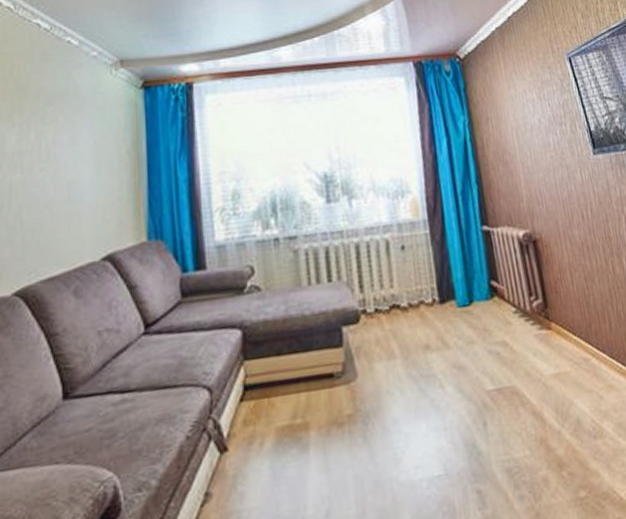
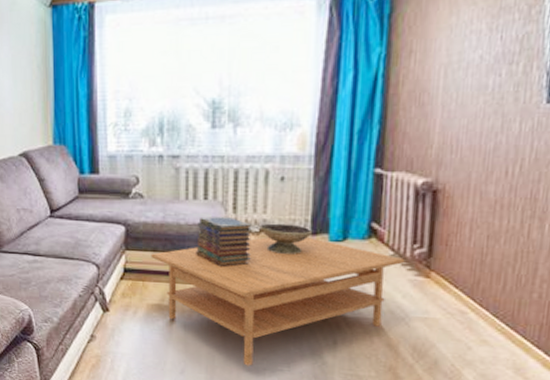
coffee table: none [275,306,527,482] -> present [151,237,405,366]
book stack: none [325,297,386,360] -> present [196,216,252,268]
decorative bowl: none [389,295,440,332] -> present [259,223,312,254]

